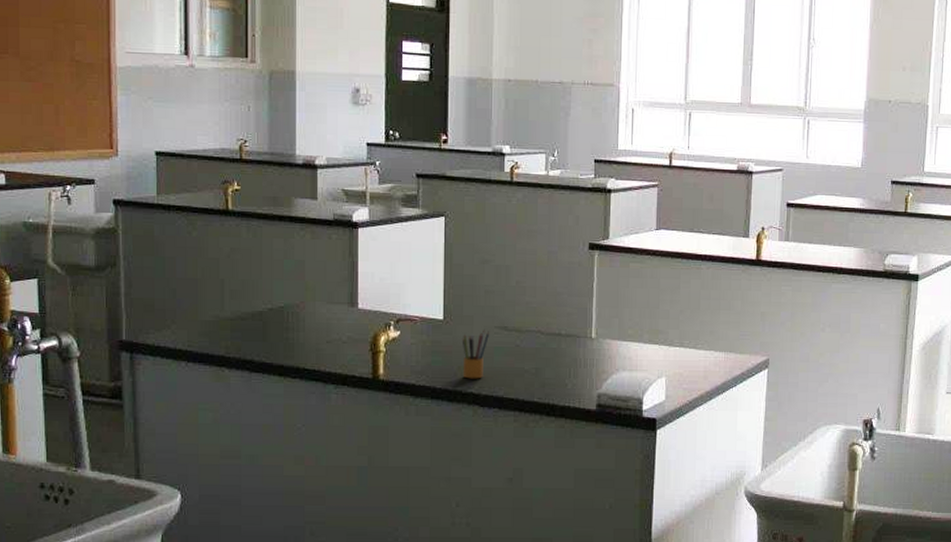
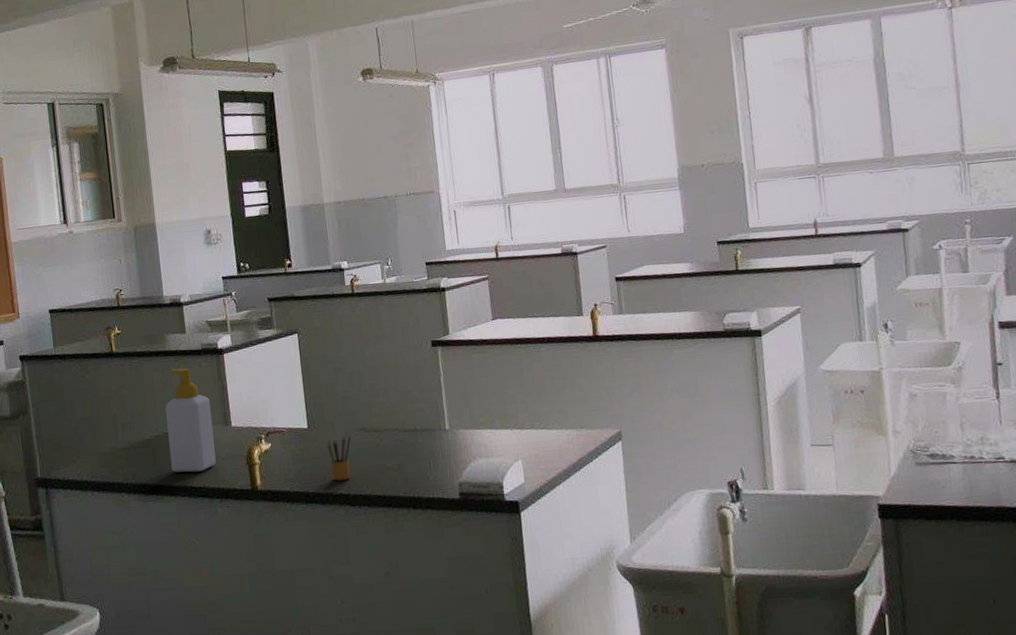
soap bottle: none [282,238,336,353] -> present [165,368,216,473]

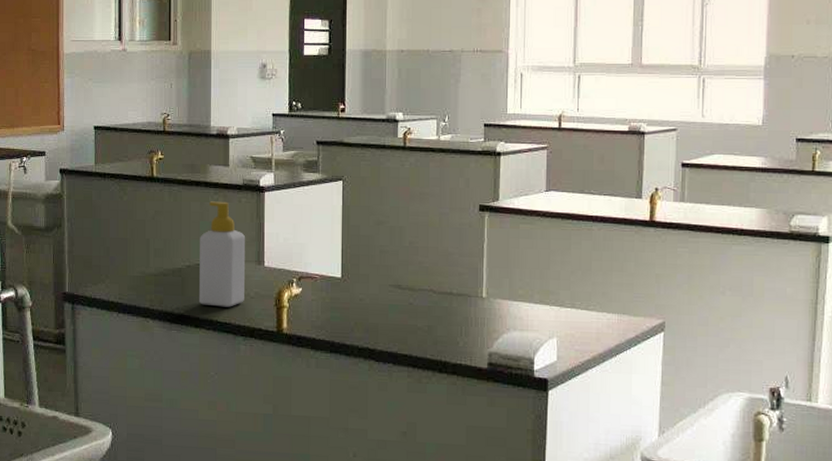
pencil box: present [326,433,352,481] -> none [358,288,385,335]

